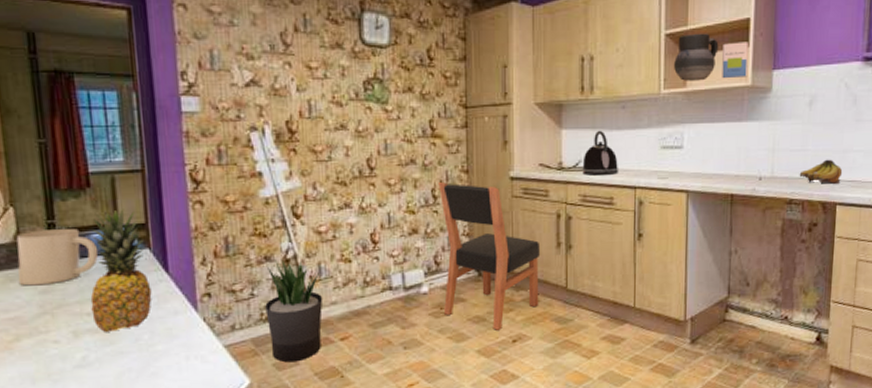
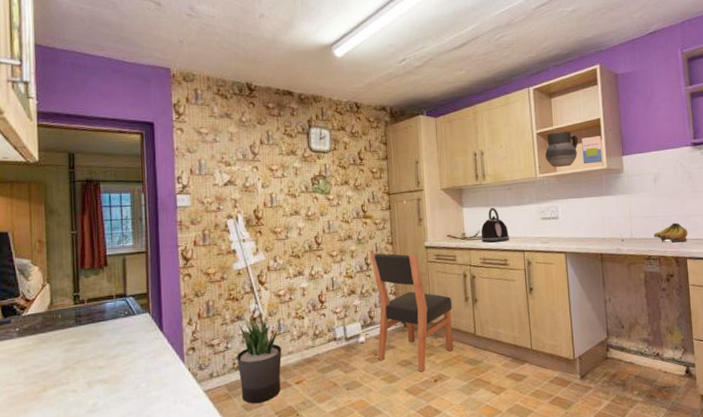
mug: present [16,228,99,286] -> none [48,298,111,346]
fruit: present [90,209,152,332] -> none [102,282,150,382]

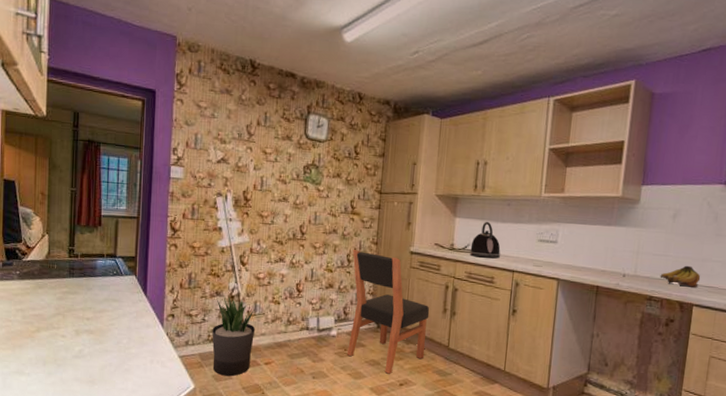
ceramic jug: present [545,131,579,167] -> none [554,149,595,189]
book: present [581,136,604,164] -> none [596,159,621,190]

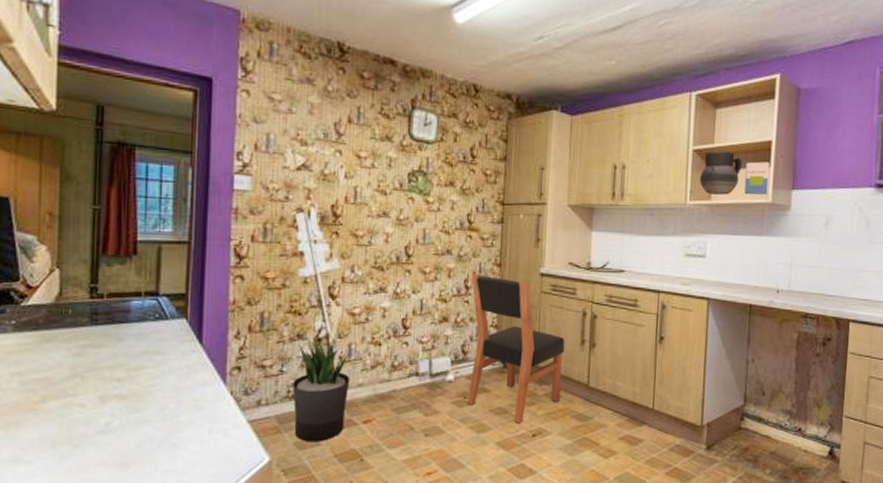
kettle: present [470,221,501,259] -> none [609,234,645,278]
ceramic jug: none [554,149,595,189] -> present [700,151,742,195]
book: none [596,159,621,190] -> present [744,161,770,195]
fruit: present [660,265,701,288] -> none [814,277,856,301]

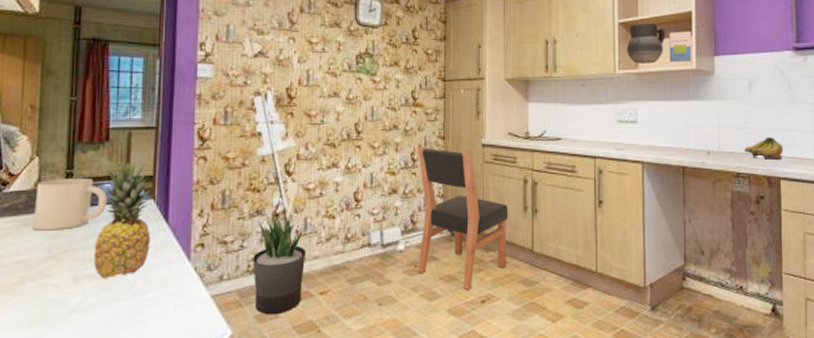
mug: none [53,292,136,348] -> present [32,177,108,231]
fruit: none [121,278,183,399] -> present [93,162,151,278]
fruit: none [814,277,856,301] -> present [744,137,784,160]

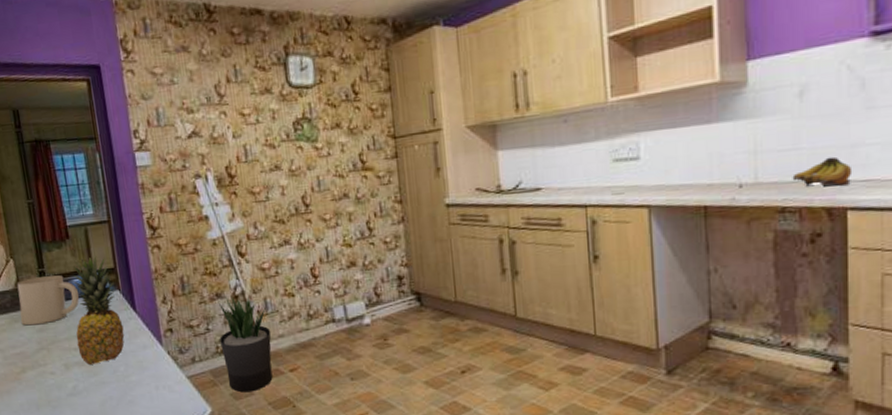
dining chair: present [417,146,509,290] -> none [373,213,486,361]
ceramic jug: present [627,22,666,64] -> none [621,29,675,86]
book: present [669,31,693,63] -> none [680,33,715,78]

